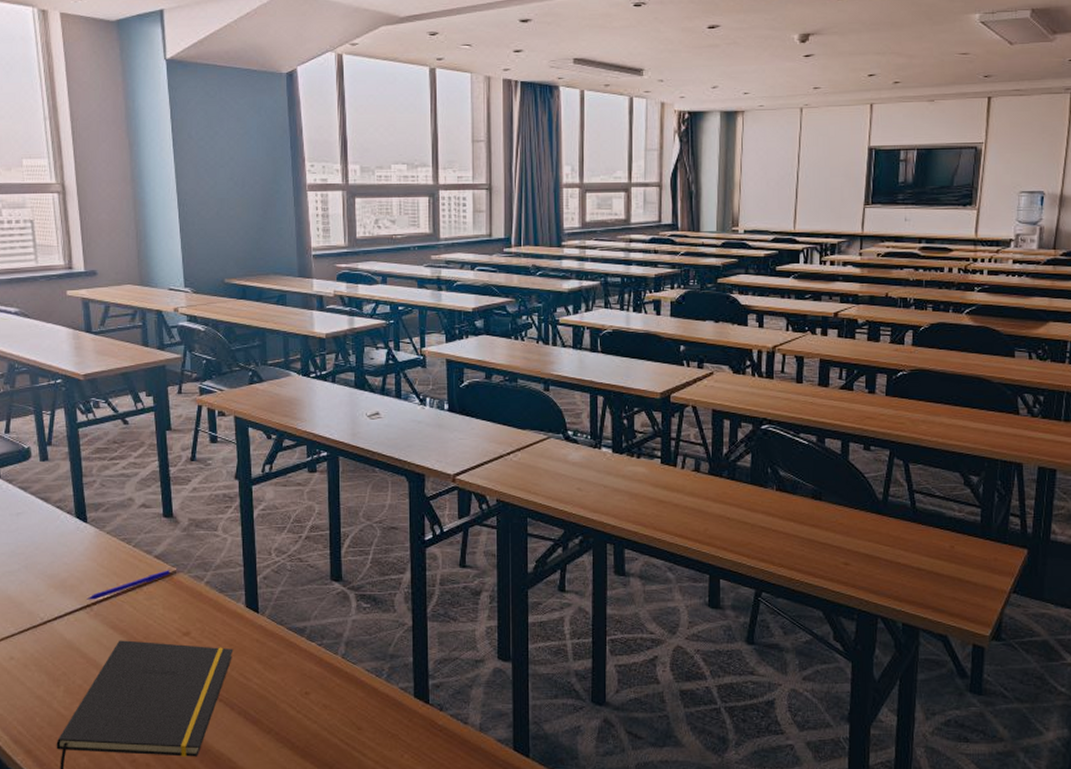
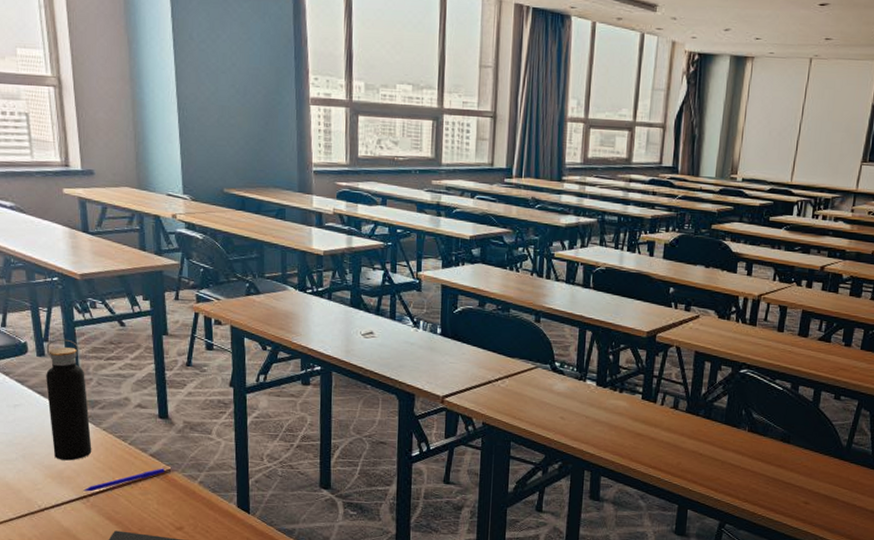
water bottle: none [49,441,96,568] -> present [46,338,92,461]

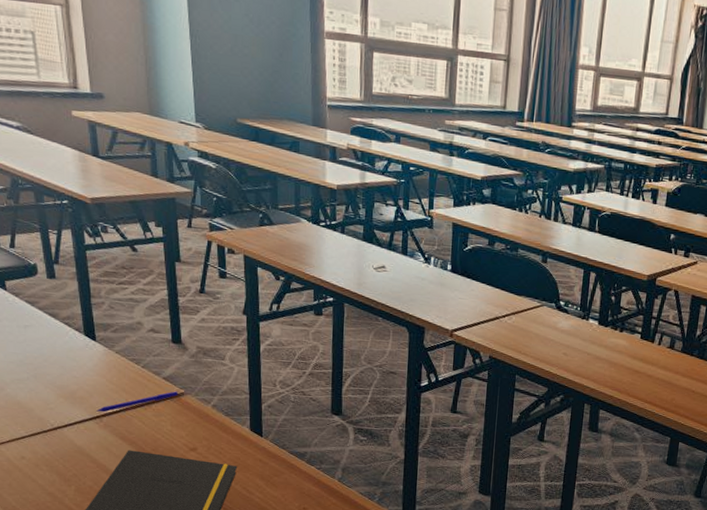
water bottle: present [46,338,92,461] -> none [57,261,105,382]

